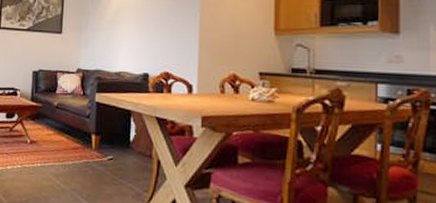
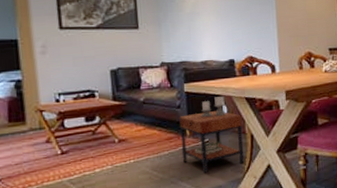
side table: none [85,112,150,194] -> present [180,96,245,173]

